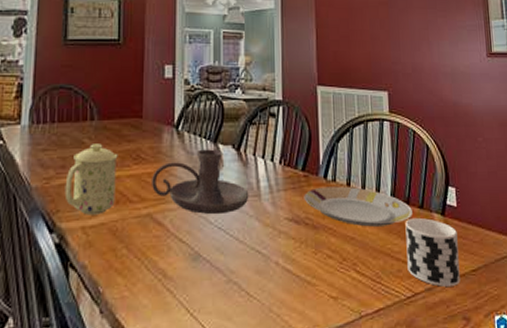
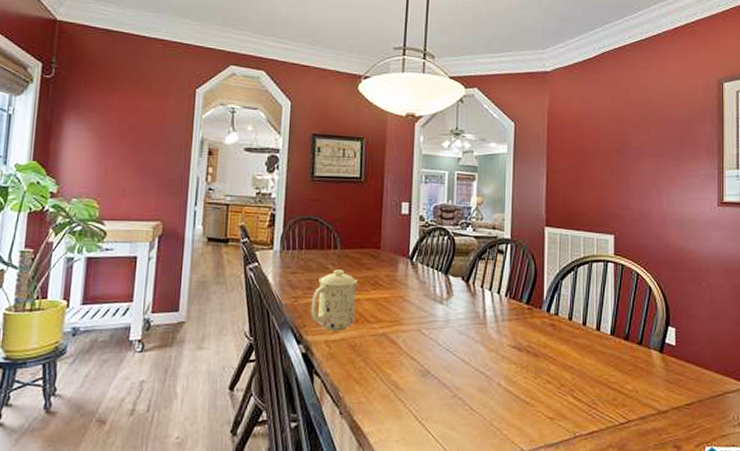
candle holder: present [152,149,249,215] -> none [387,279,476,338]
plate: present [304,186,412,227] -> none [527,319,631,359]
cup: present [405,218,460,287] -> none [623,354,674,417]

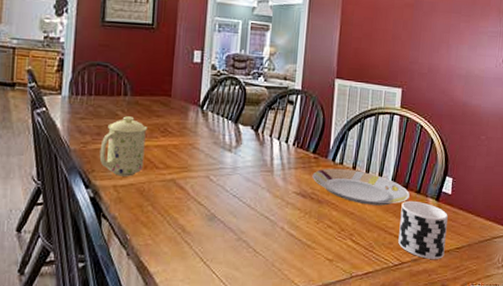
plate: none [527,319,631,359] -> present [312,168,410,206]
cup: none [623,354,674,417] -> present [398,201,448,259]

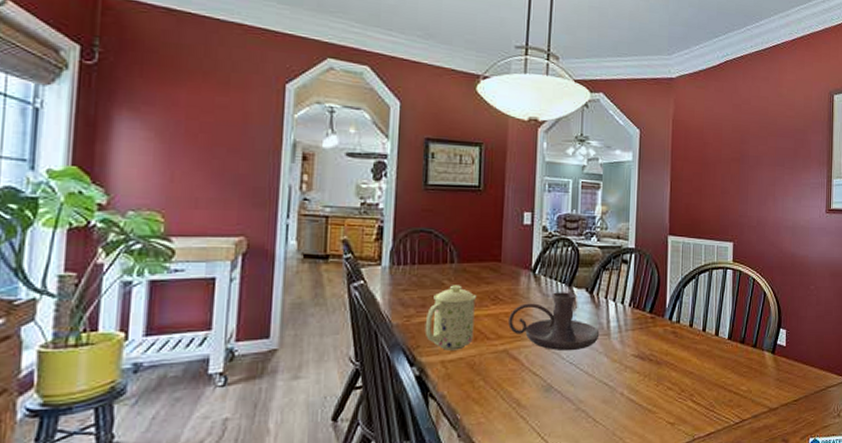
candle holder: none [176,128,263,185] -> present [509,292,600,351]
plate: present [312,168,410,206] -> none [649,327,746,363]
cup: present [398,201,448,259] -> none [738,356,784,414]

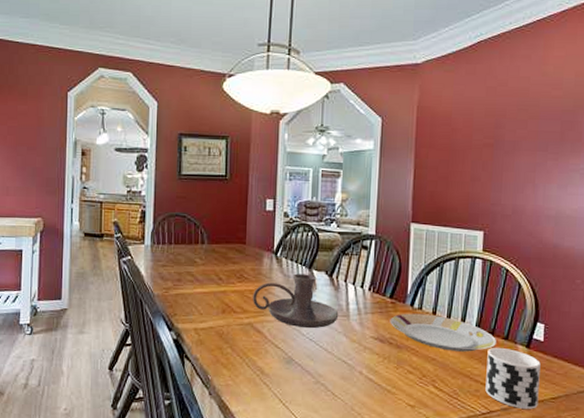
mug: present [425,285,477,351] -> none [180,263,224,320]
plate: none [649,327,746,363] -> present [390,313,496,352]
cup: none [738,356,784,414] -> present [485,348,541,409]

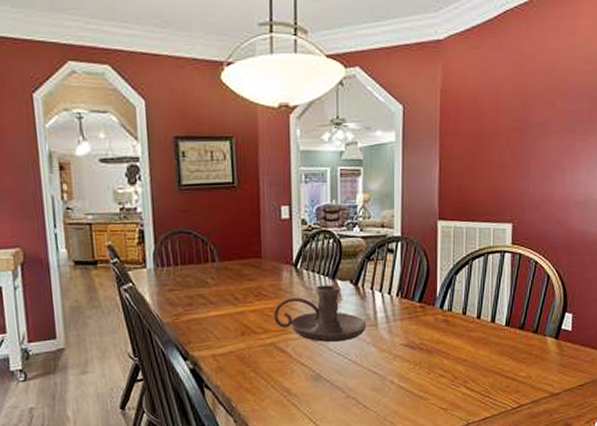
plate: present [390,313,496,352] -> none [419,315,526,350]
cup: present [485,348,541,409] -> none [516,342,569,399]

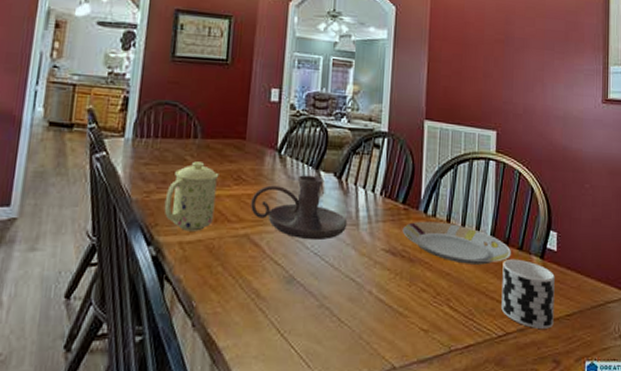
mug: none [193,283,241,345] -> present [164,161,219,231]
plate: none [419,315,526,350] -> present [402,221,511,265]
cup: none [516,342,569,399] -> present [501,260,555,329]

